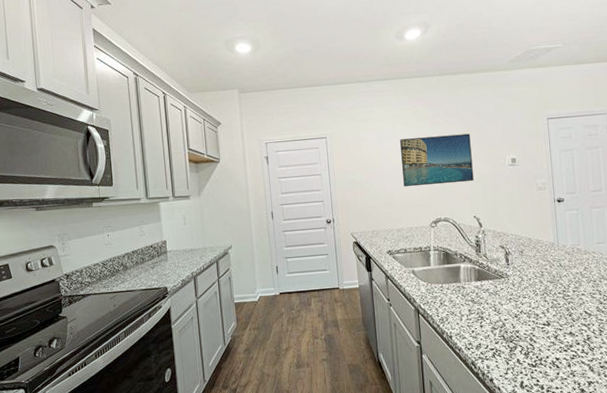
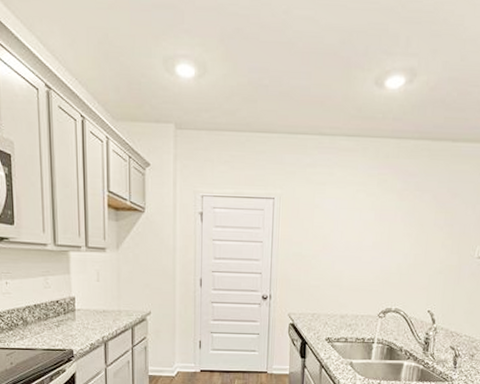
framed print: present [400,133,474,187] -> none [356,212,441,272]

